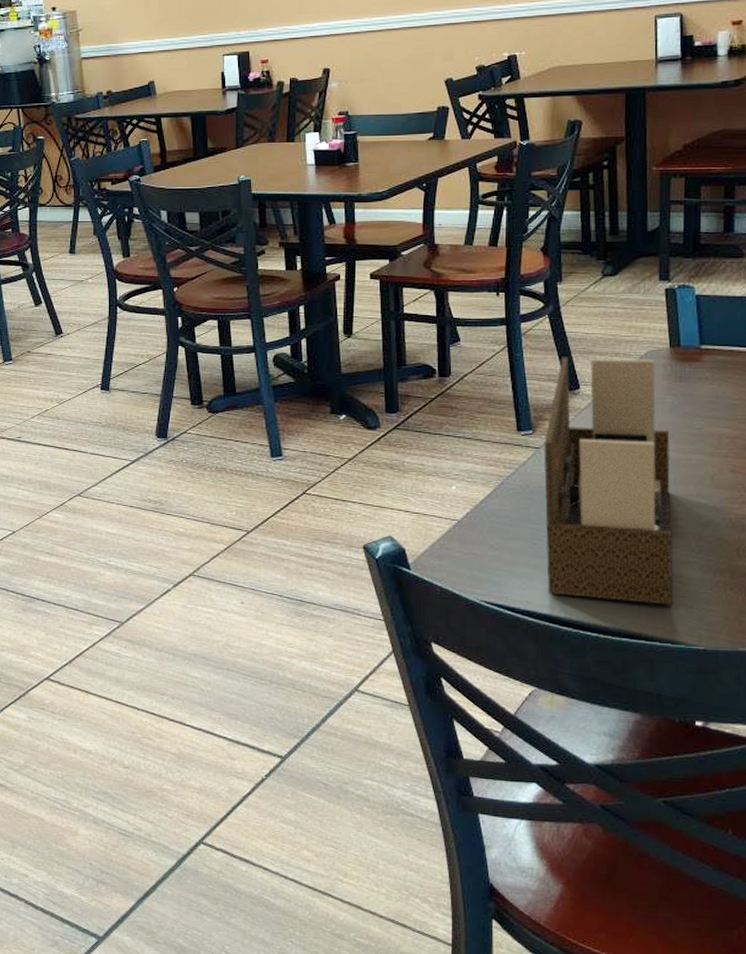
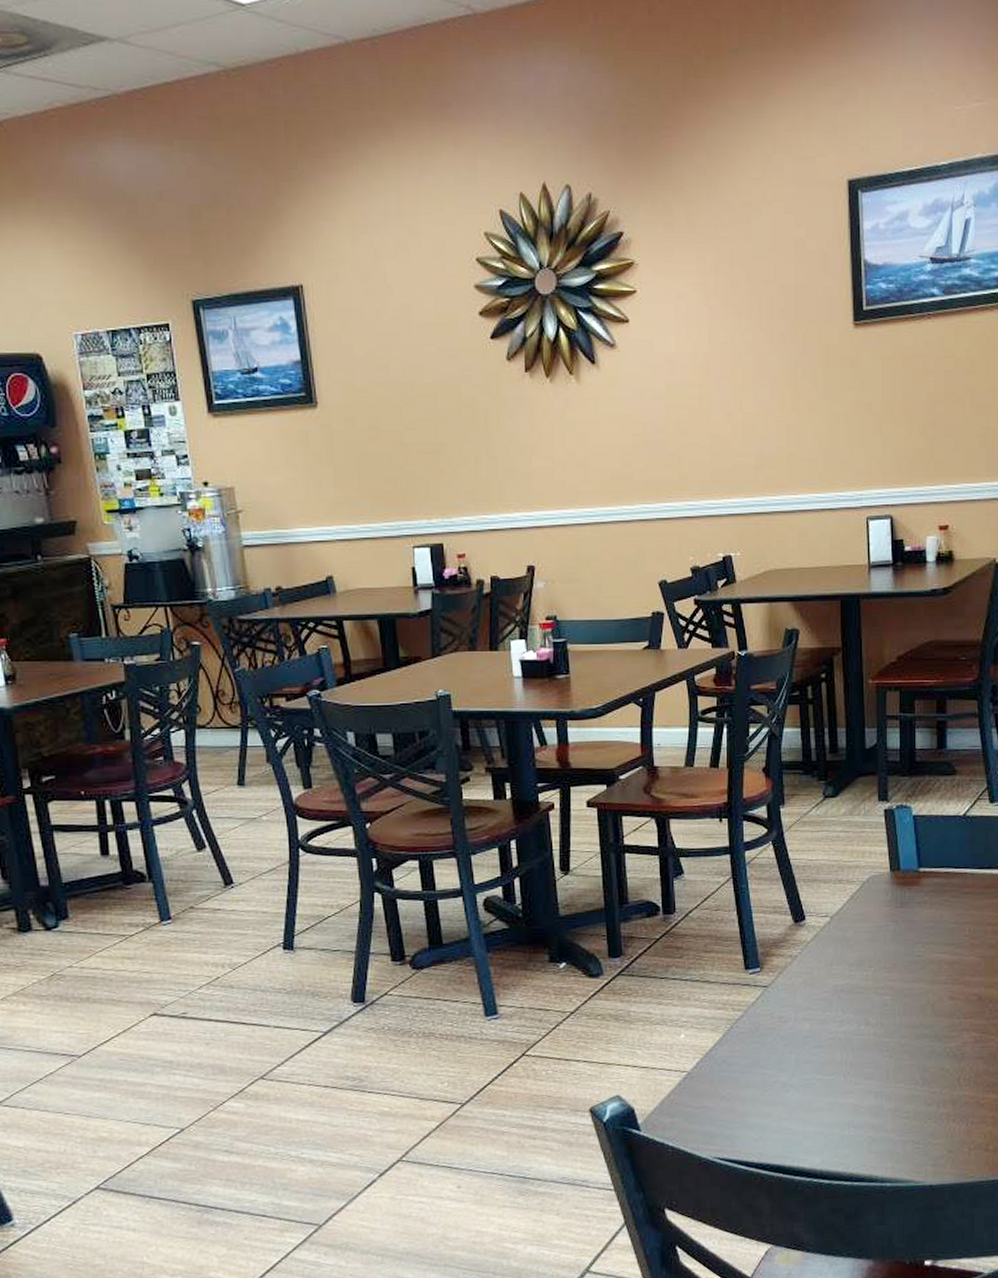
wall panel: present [544,357,673,605] -> none [772,885,900,1144]

